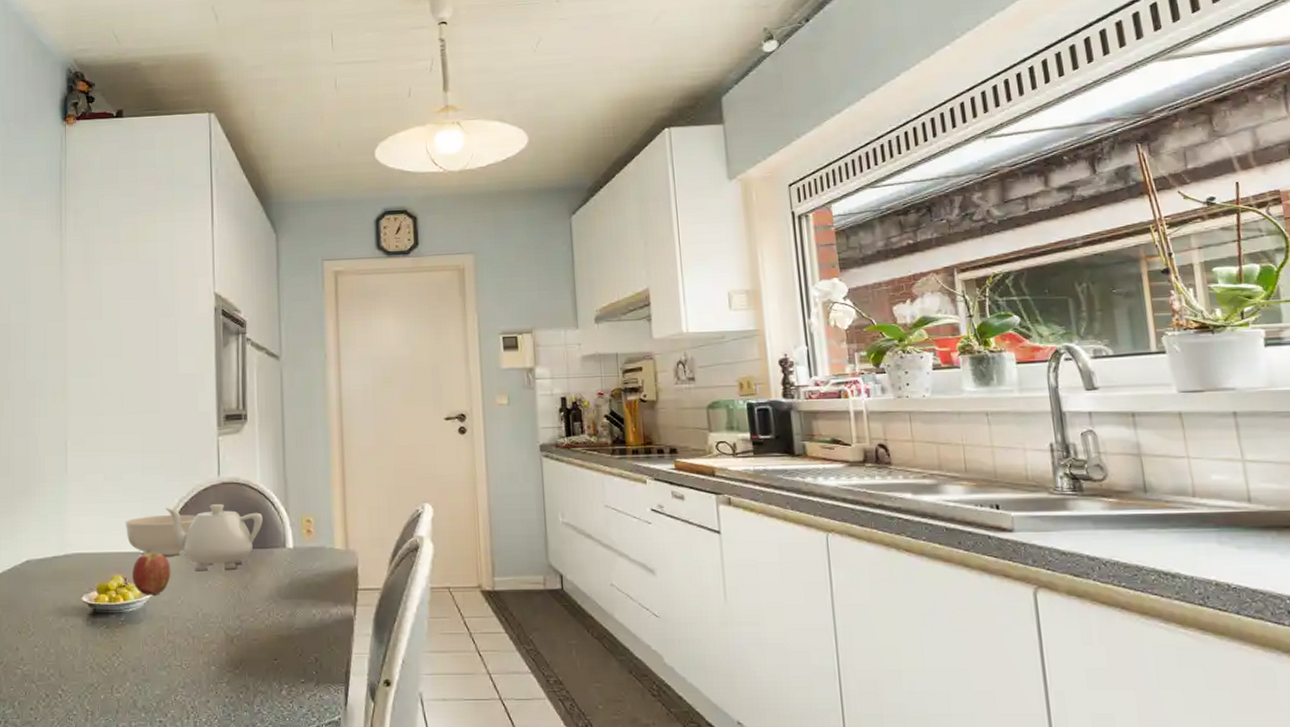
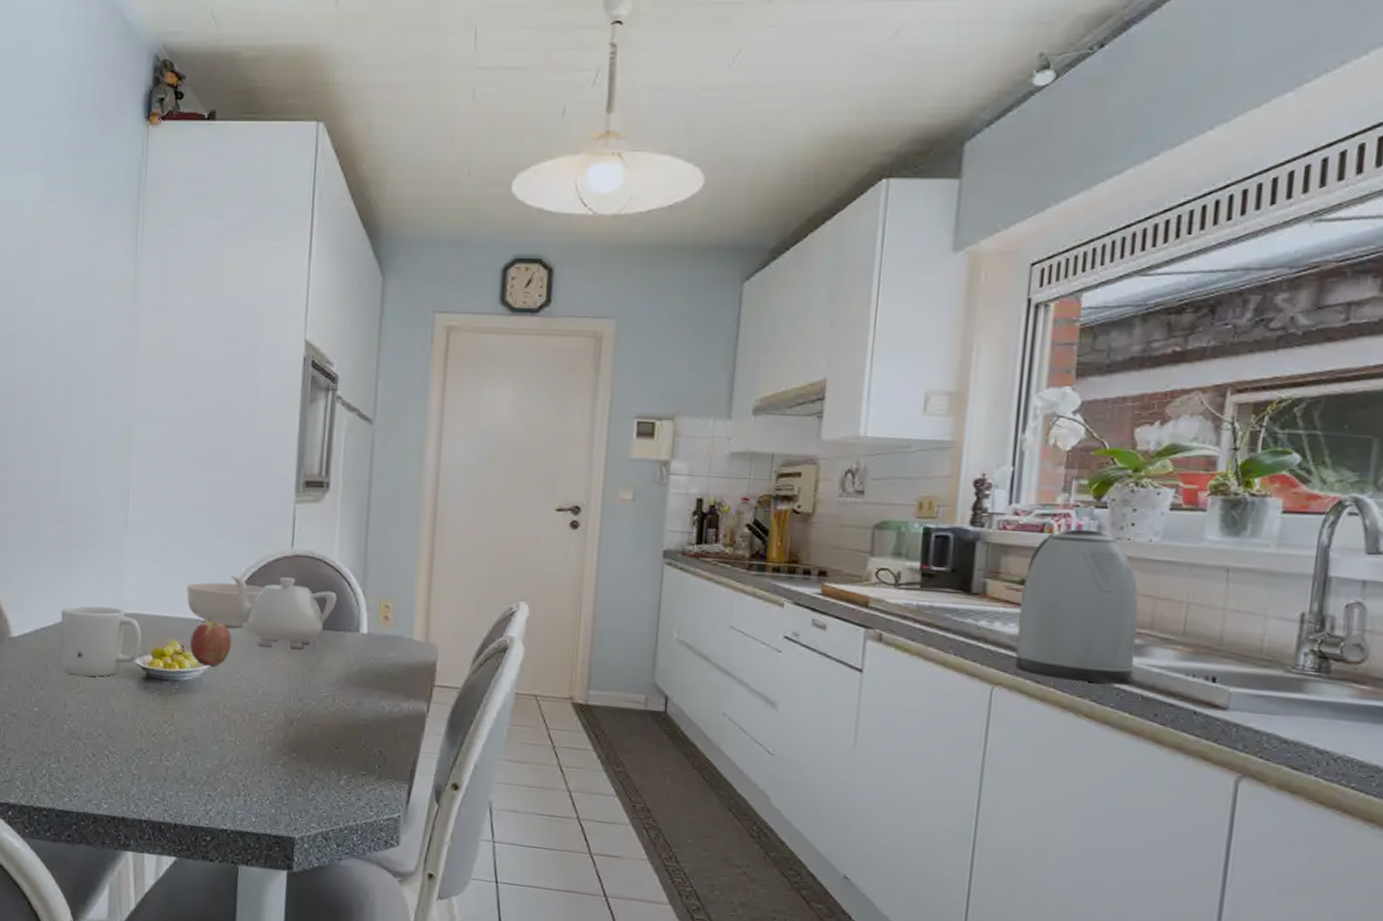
mug: none [9,550,87,620] -> present [60,605,142,677]
kettle: none [834,392,935,522] -> present [1014,529,1139,685]

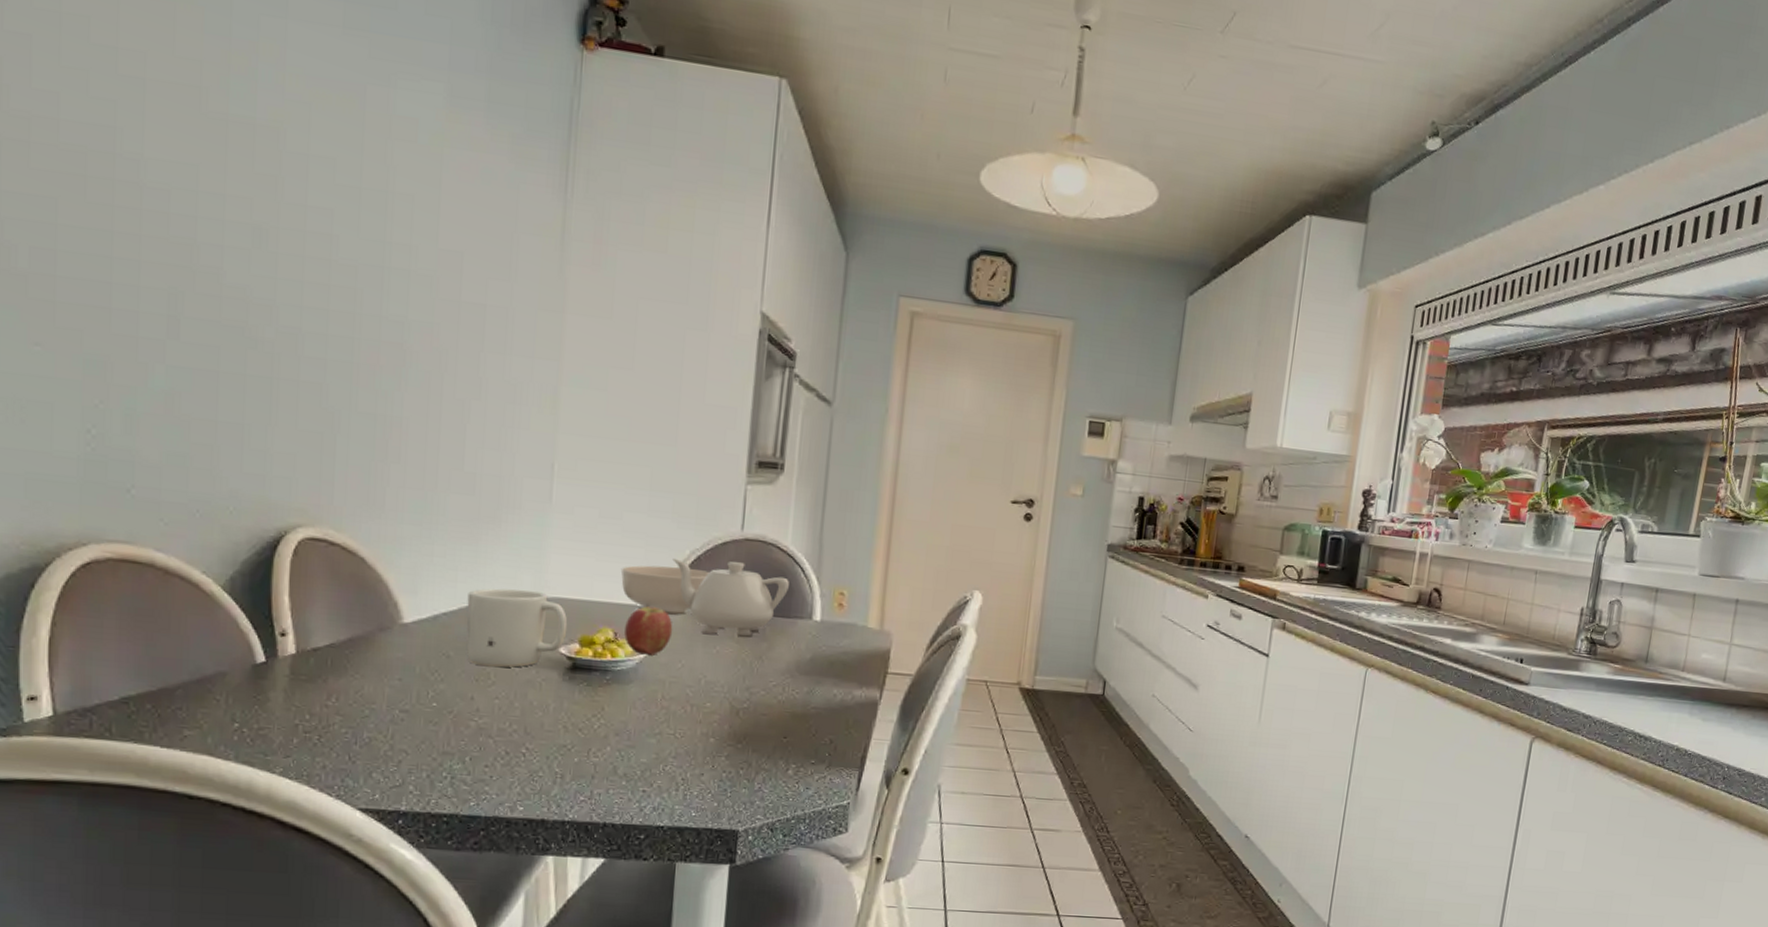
kettle: present [1014,529,1139,685] -> none [1384,535,1475,666]

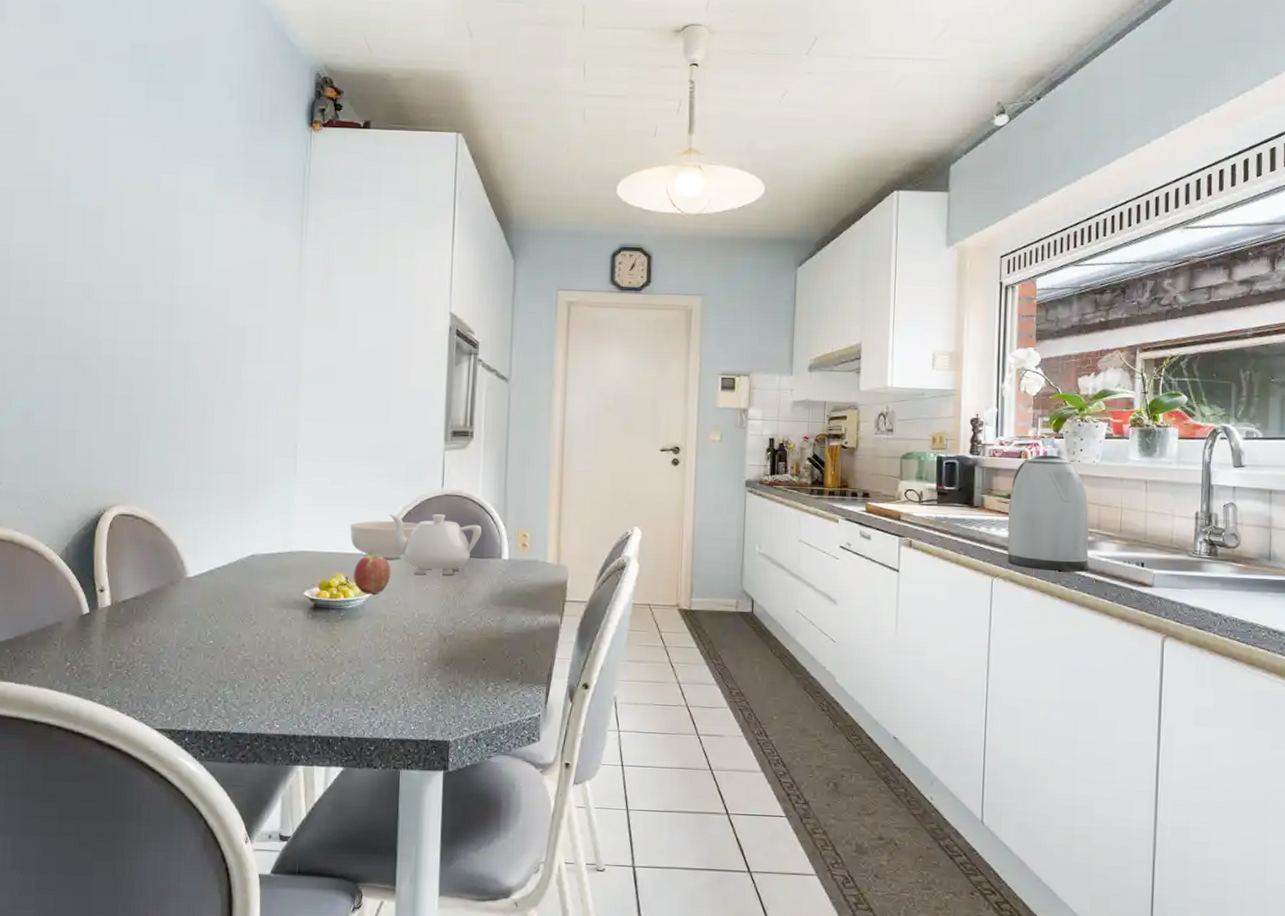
mug: present [466,588,568,668] -> none [234,546,310,610]
kettle: none [1384,535,1475,666] -> present [1007,455,1089,573]

